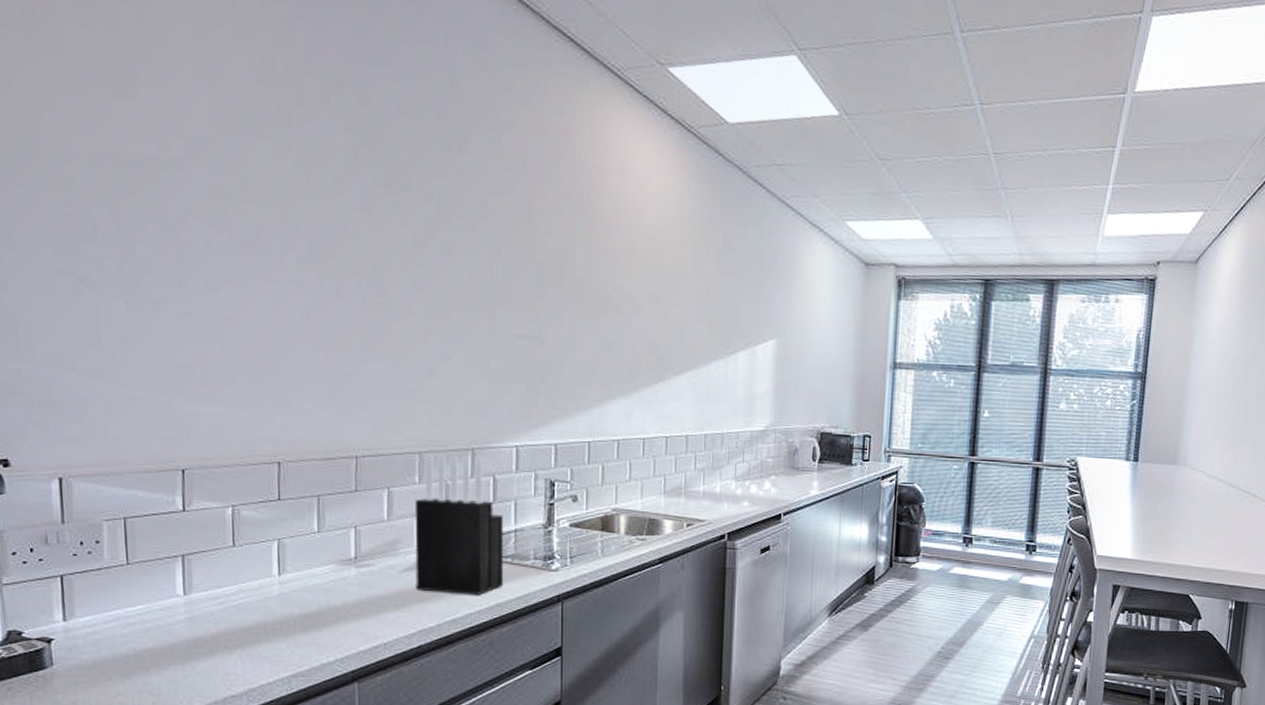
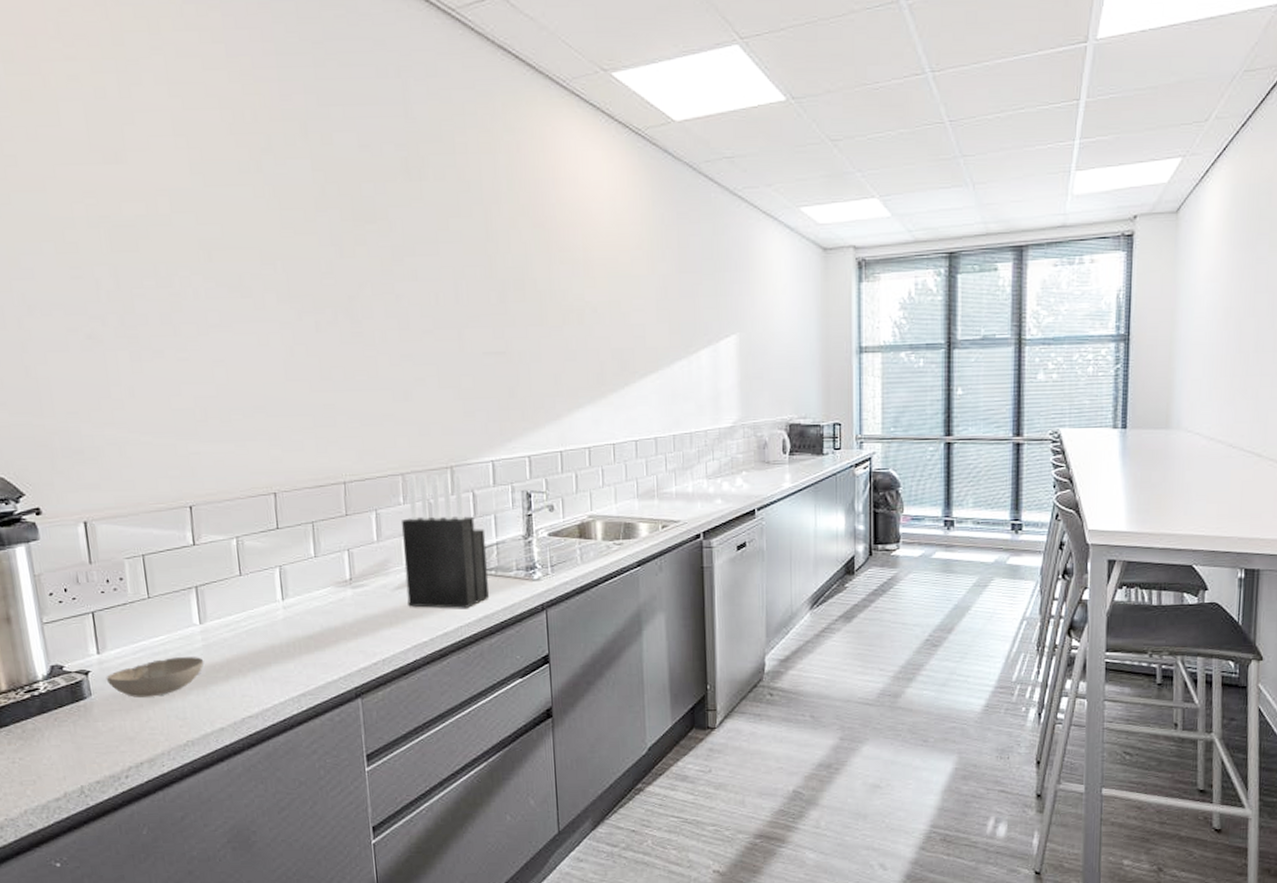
bowl: none [71,629,186,670] -> present [106,657,204,698]

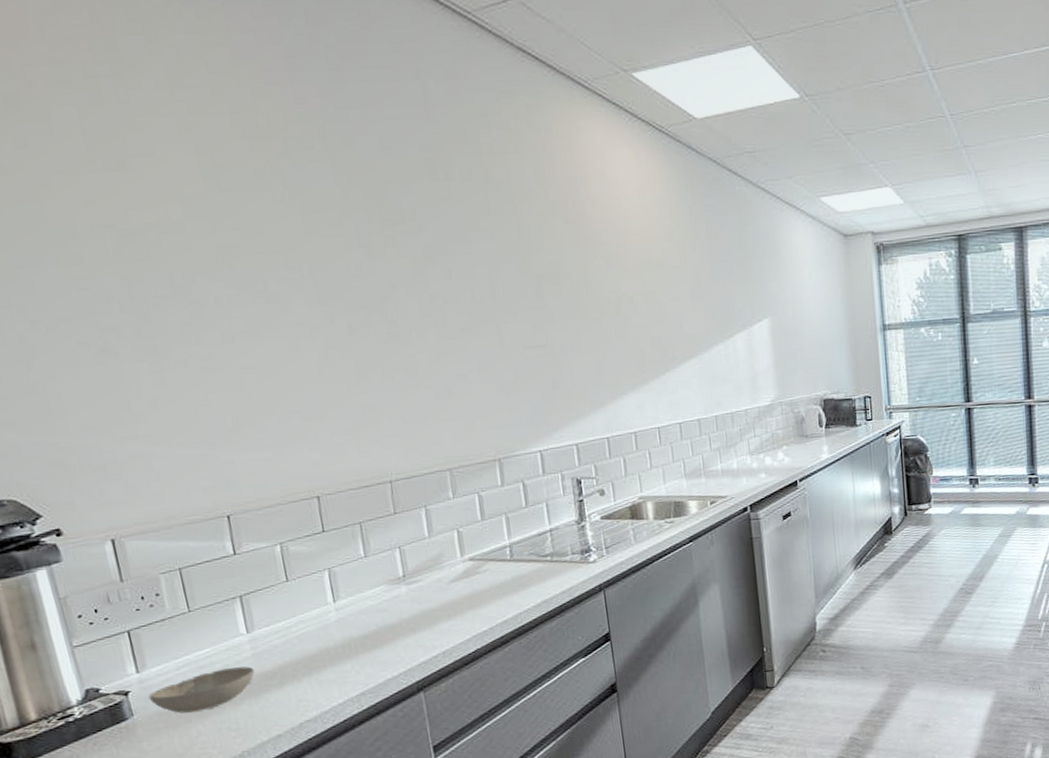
knife block: present [400,474,489,608] -> none [451,466,546,598]

